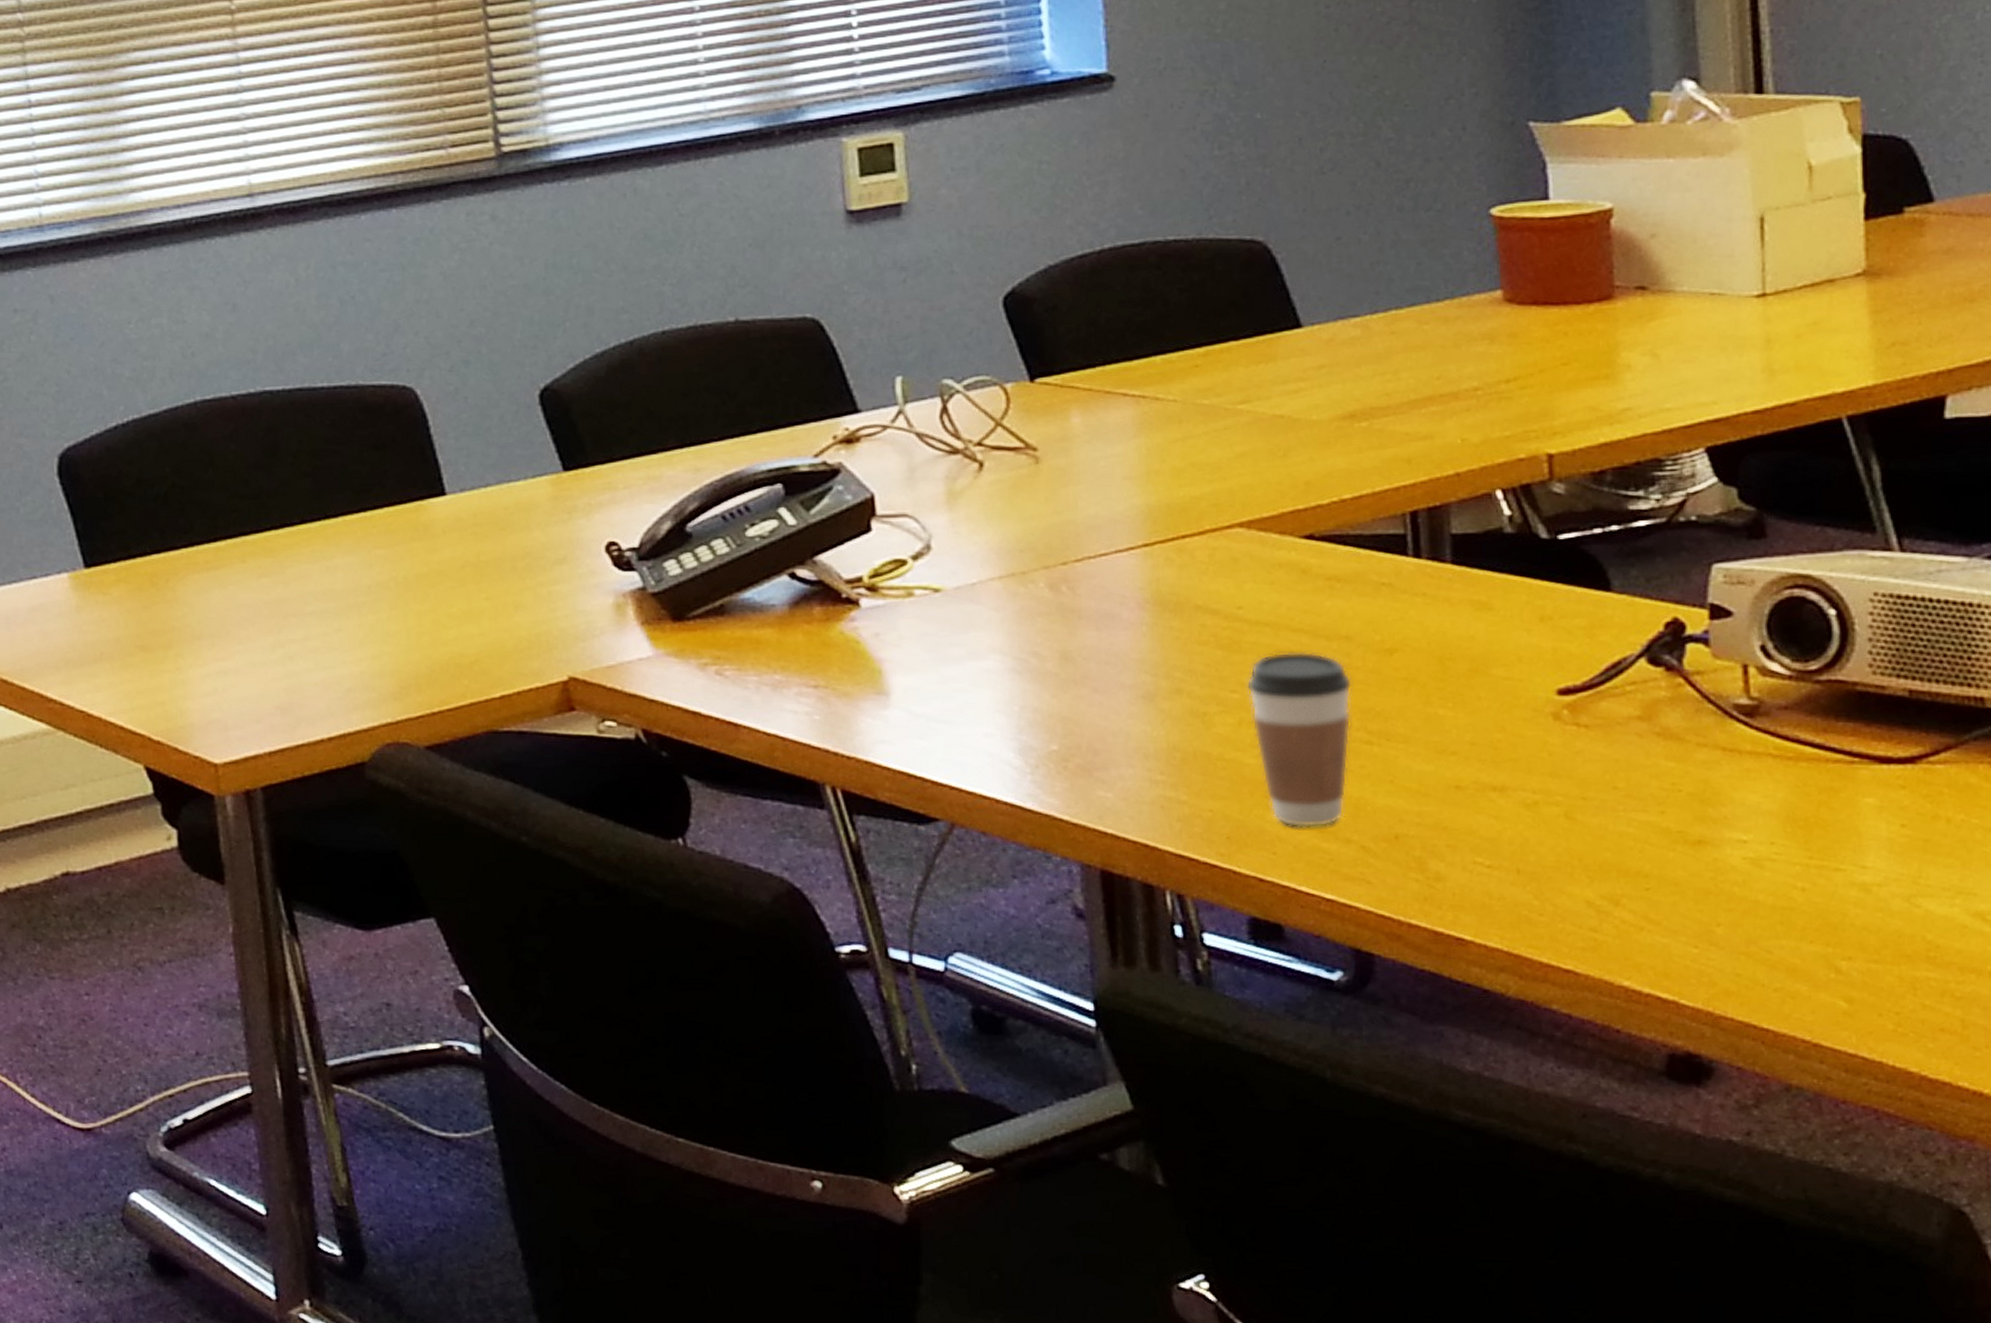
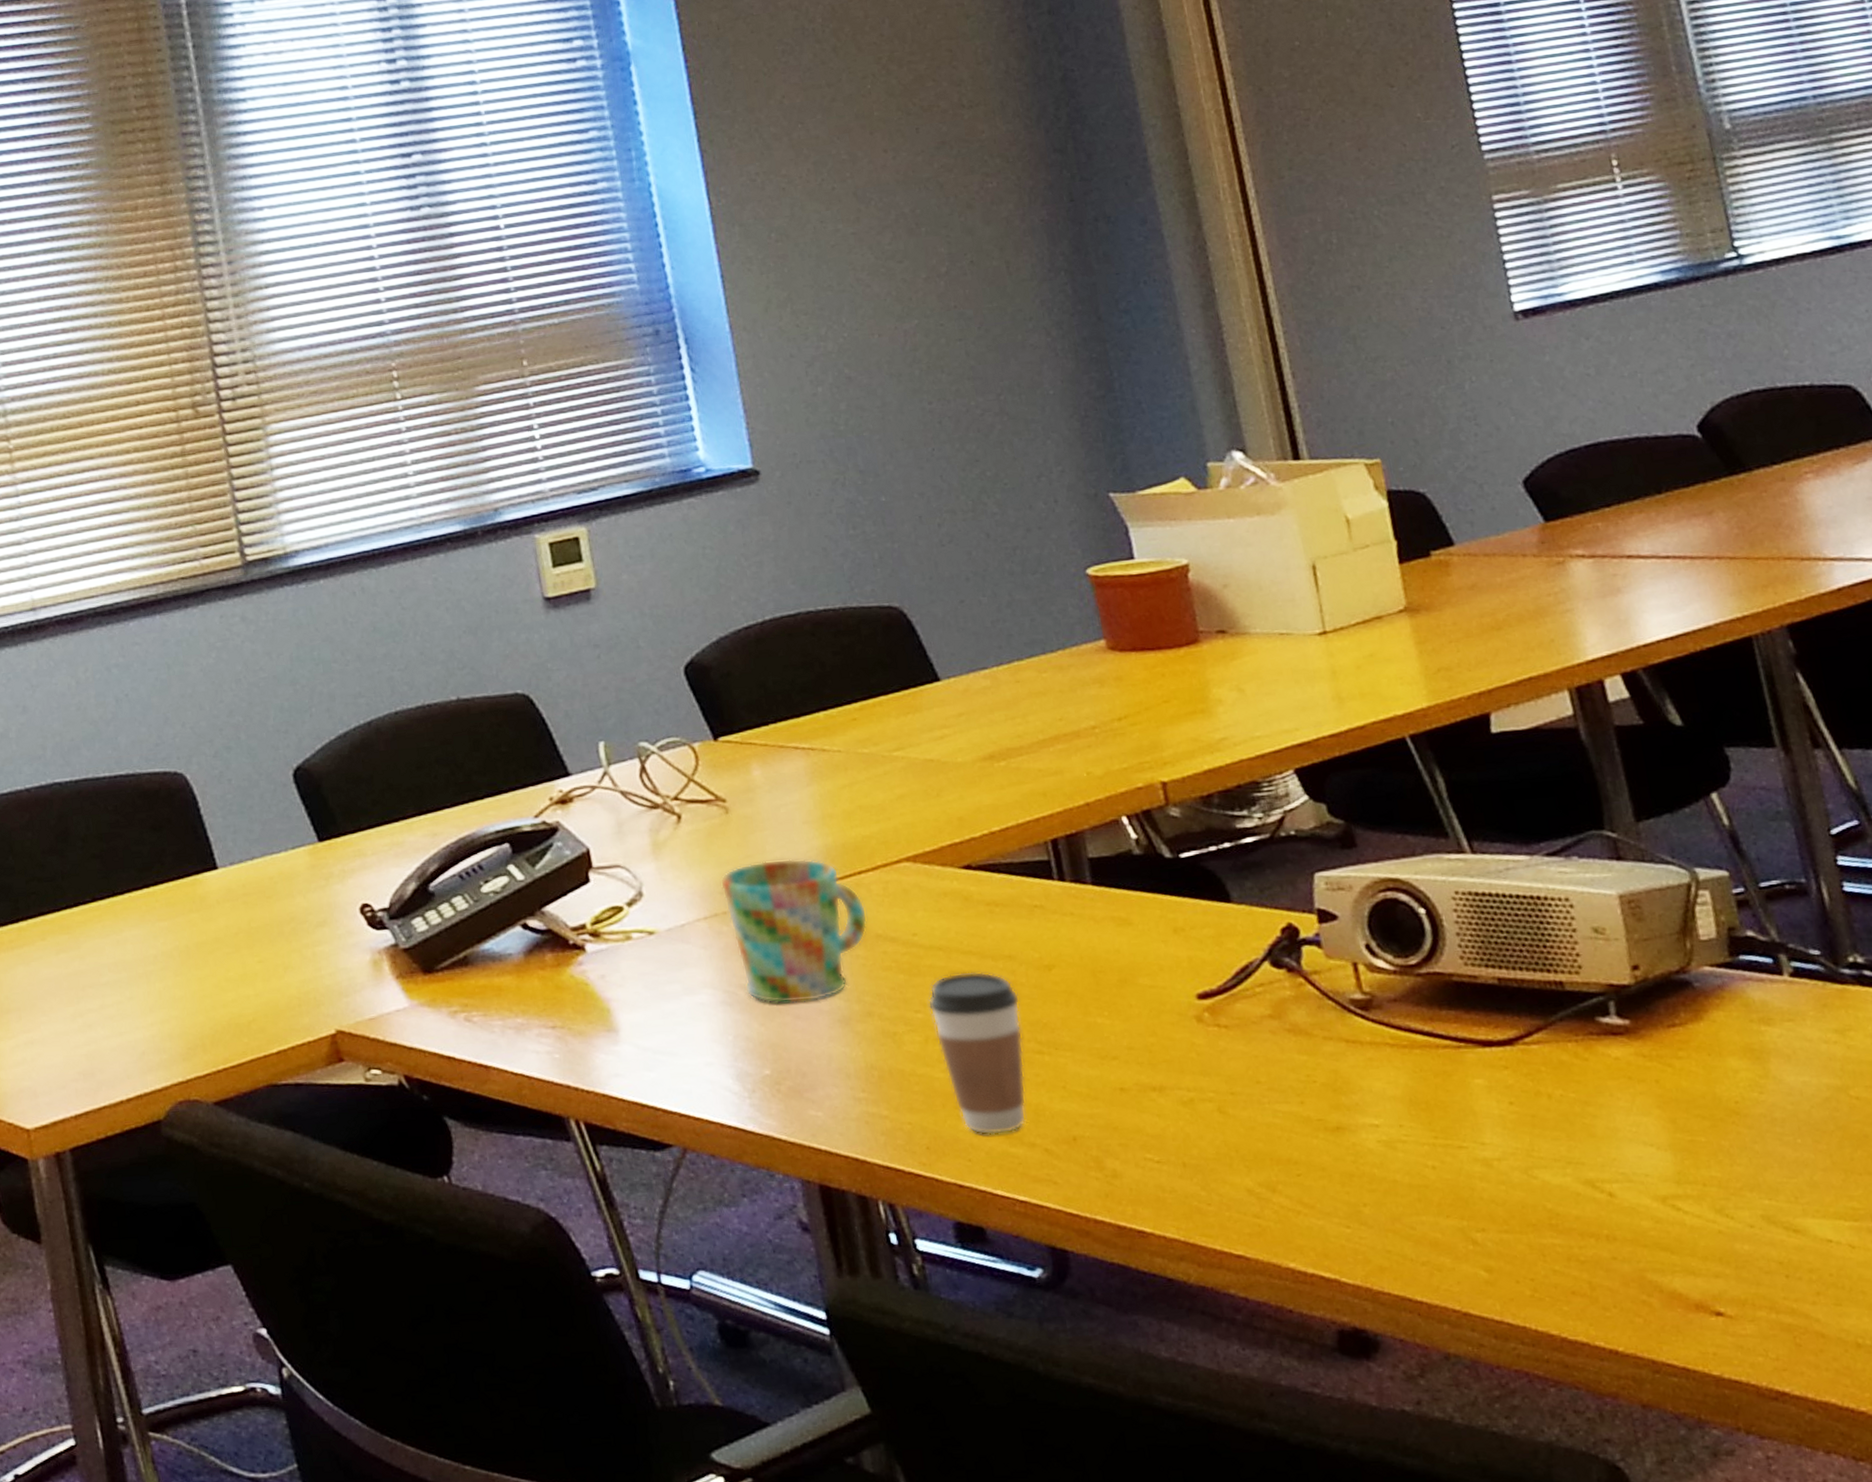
mug: none [1021,517,1188,675] -> present [720,858,868,1004]

